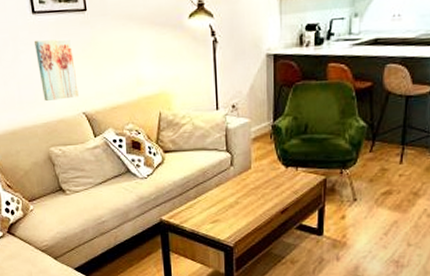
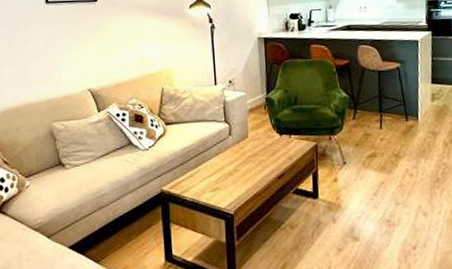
wall art: present [33,38,79,102] -> none [45,24,85,80]

